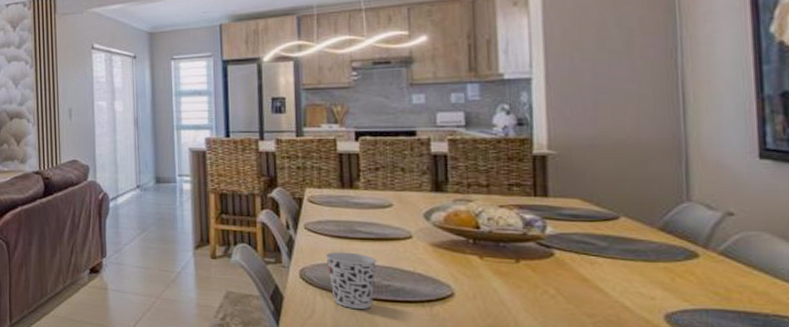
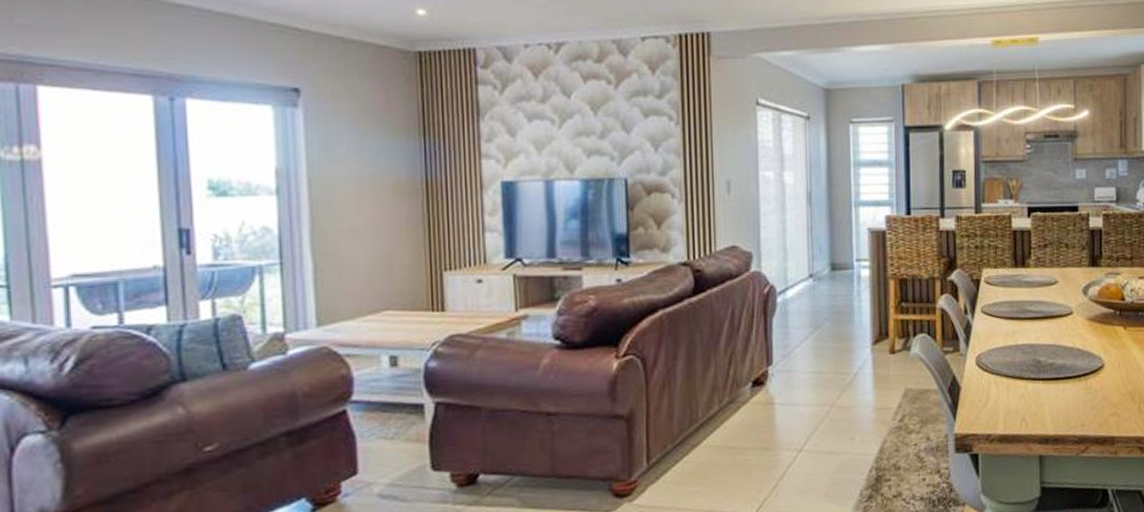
cup: present [325,252,378,309] -> none [1000,333,1044,391]

